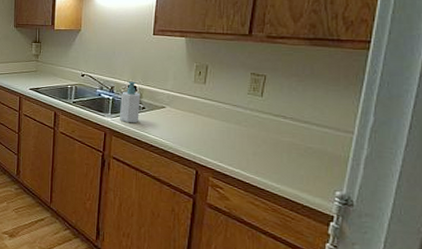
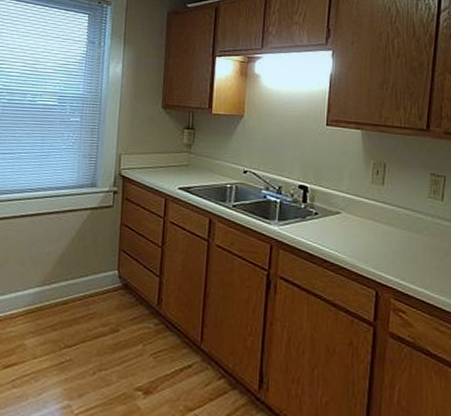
soap bottle: present [120,81,141,123] -> none [289,180,313,233]

